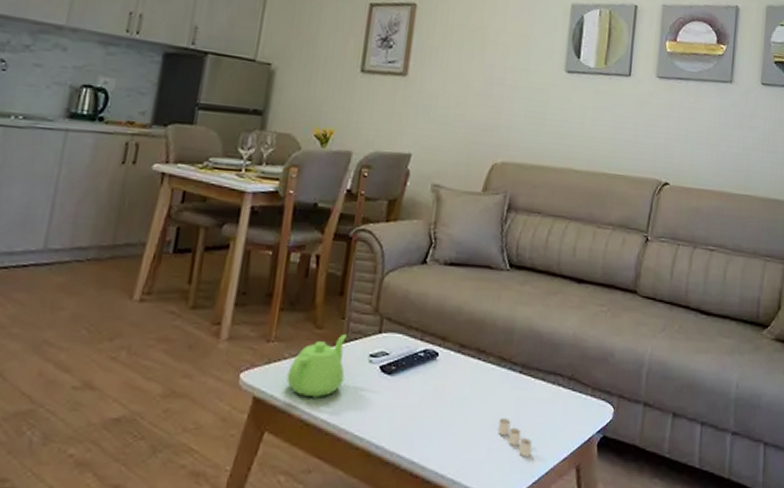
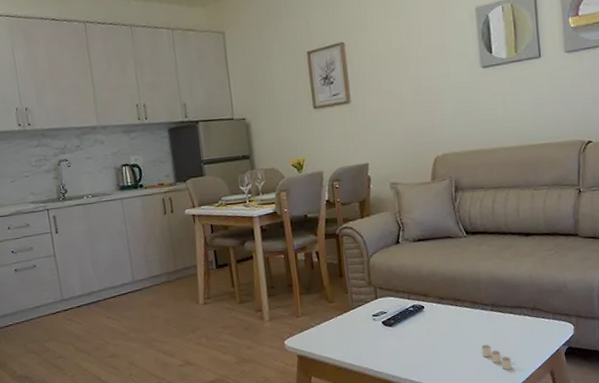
teapot: present [286,334,347,398] -> none [316,304,358,350]

